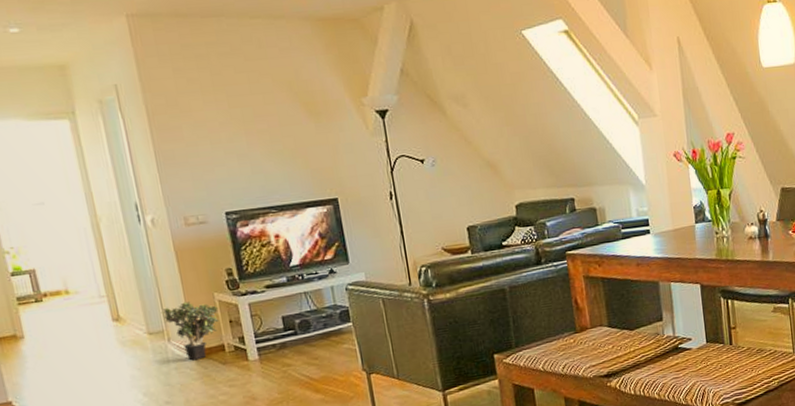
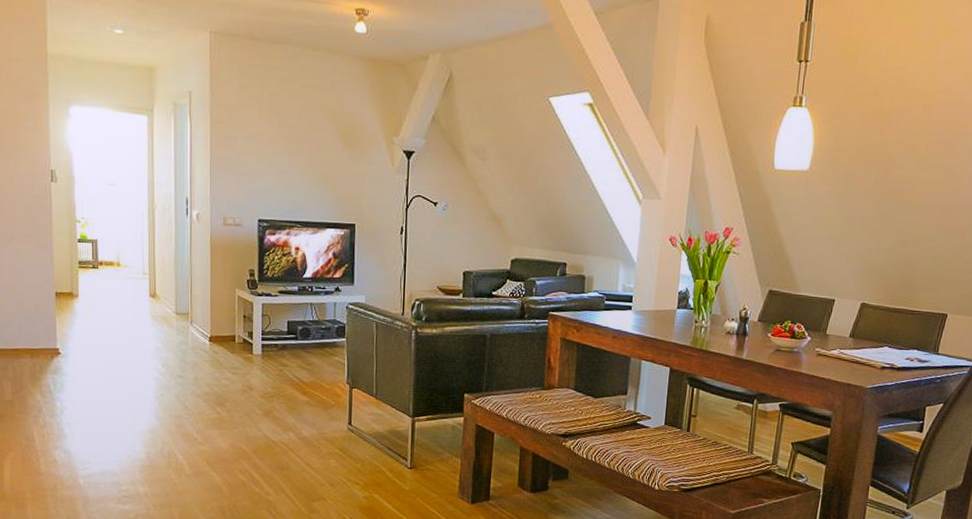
potted plant: present [161,301,220,361] -> none [189,292,236,345]

